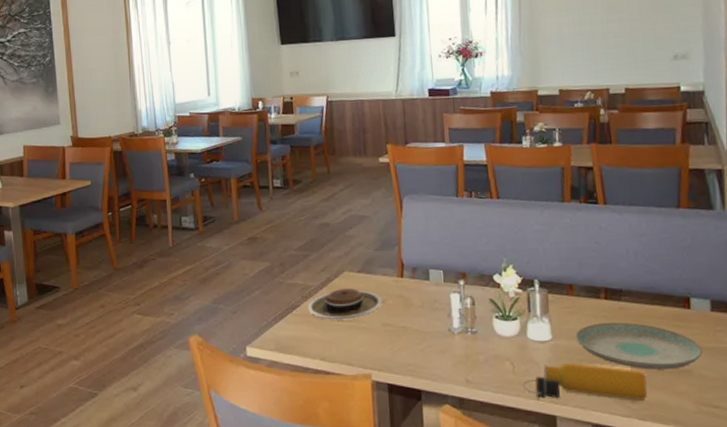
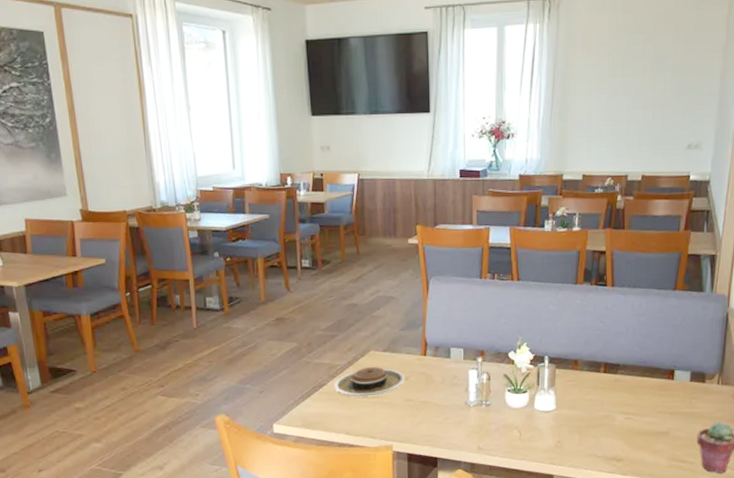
water bottle: present [522,362,648,400] -> none [527,428,631,461]
plate: present [575,322,703,370] -> none [576,392,679,433]

